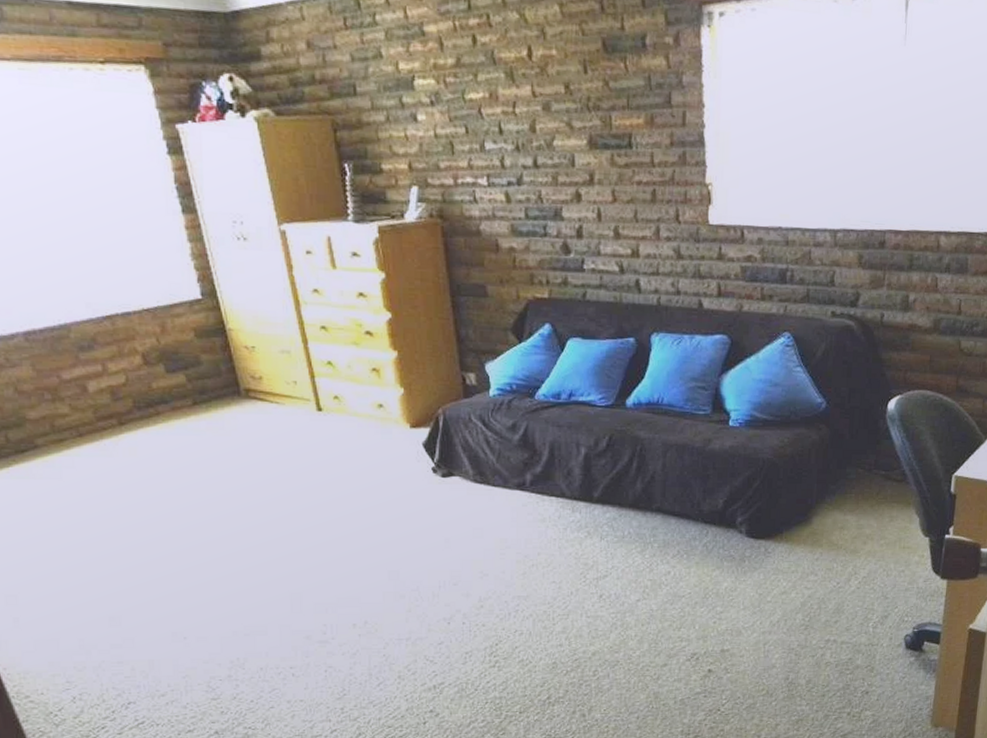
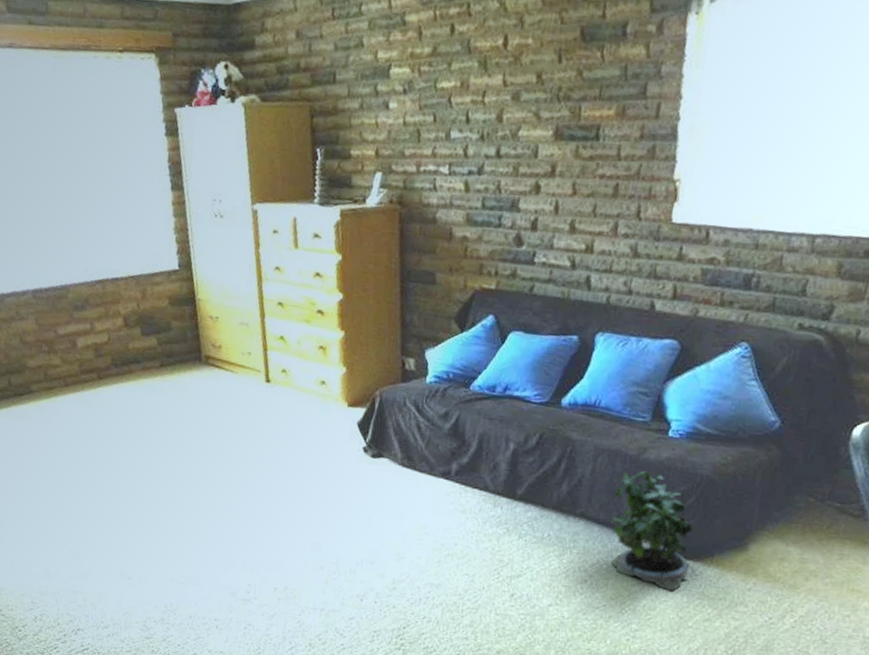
potted plant: none [685,461,763,571] -> present [610,470,693,592]

